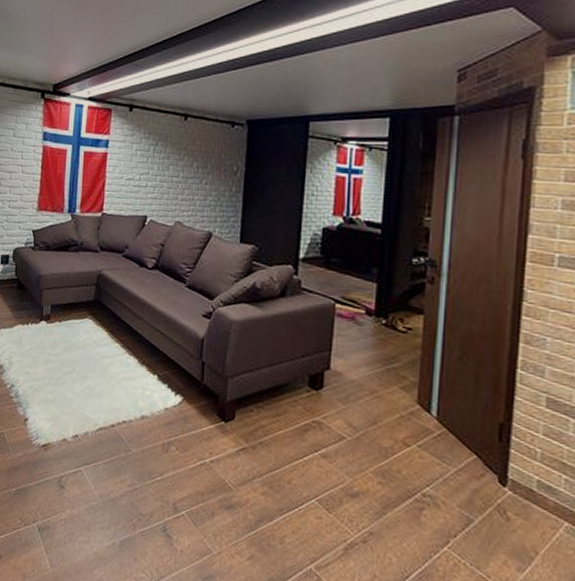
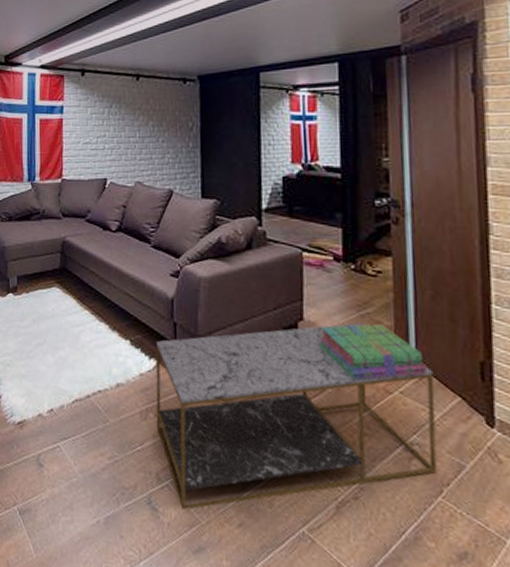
coffee table: none [177,376,453,540] -> present [155,322,437,510]
stack of books: none [343,377,446,432] -> present [318,323,426,380]

